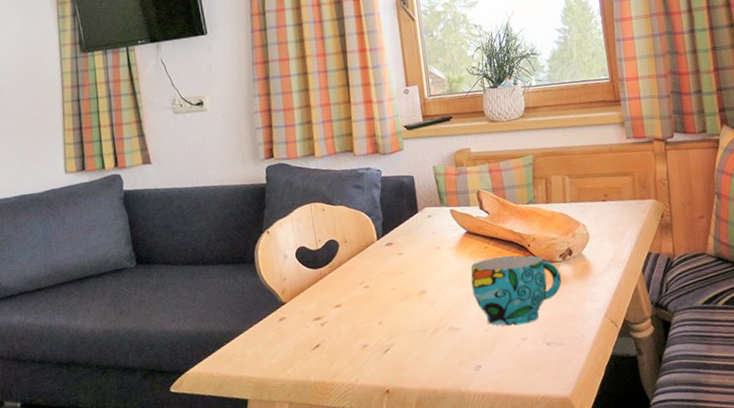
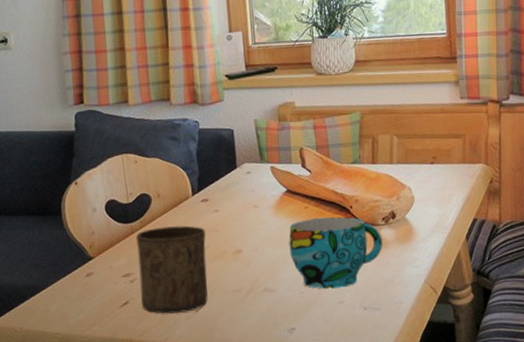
cup: none [326,269,396,355] -> present [136,225,208,314]

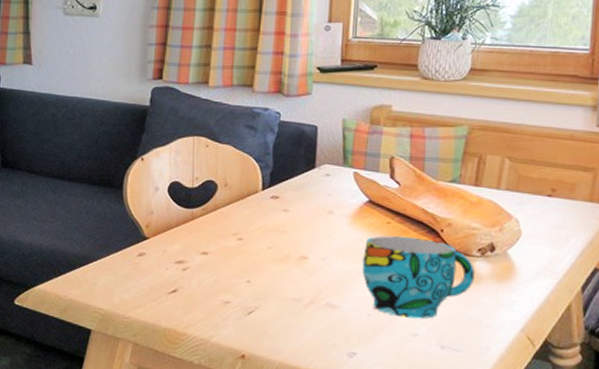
cup: present [136,225,208,314] -> none [191,218,270,312]

